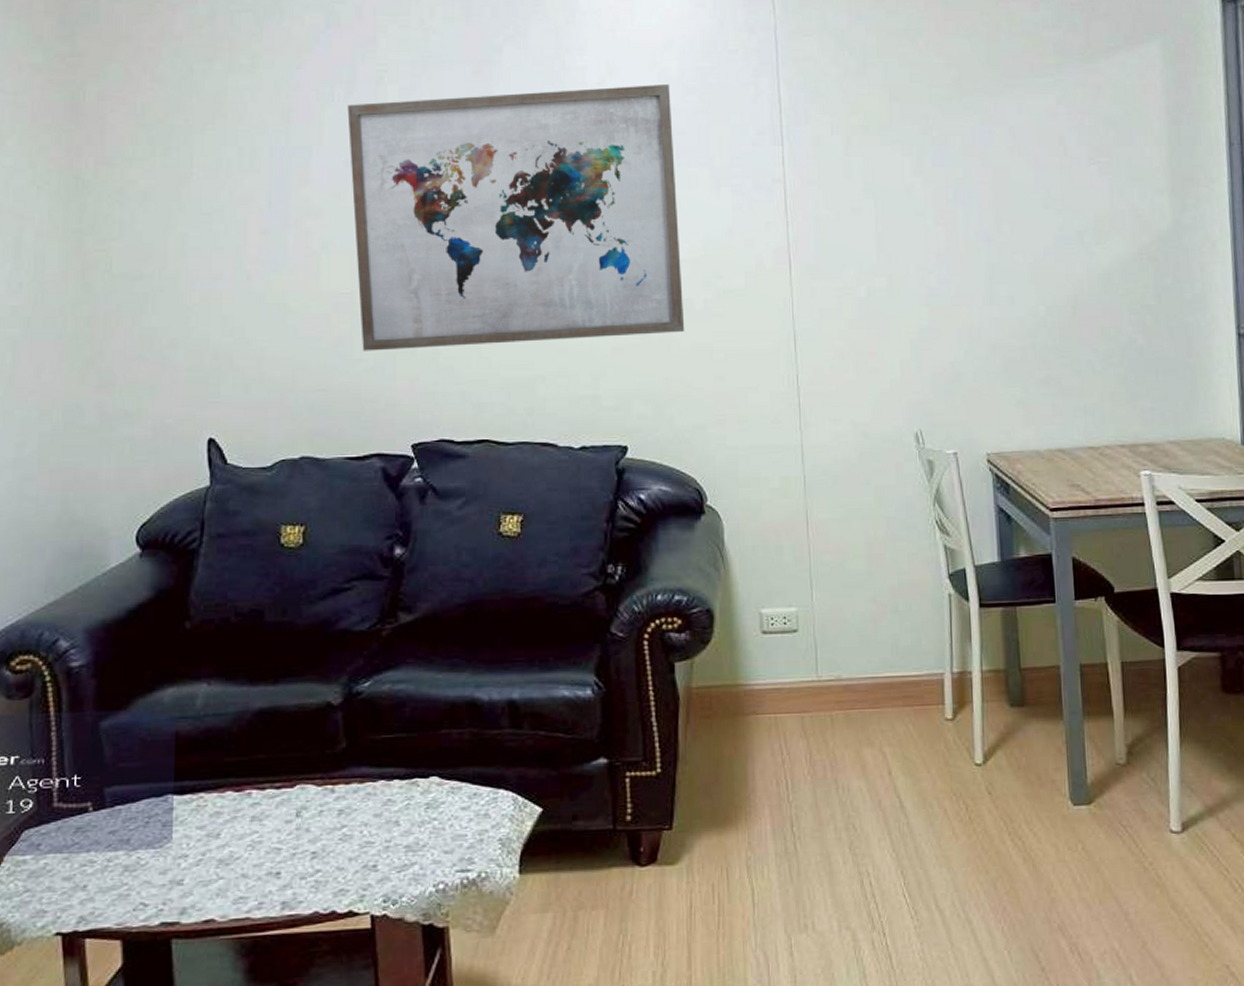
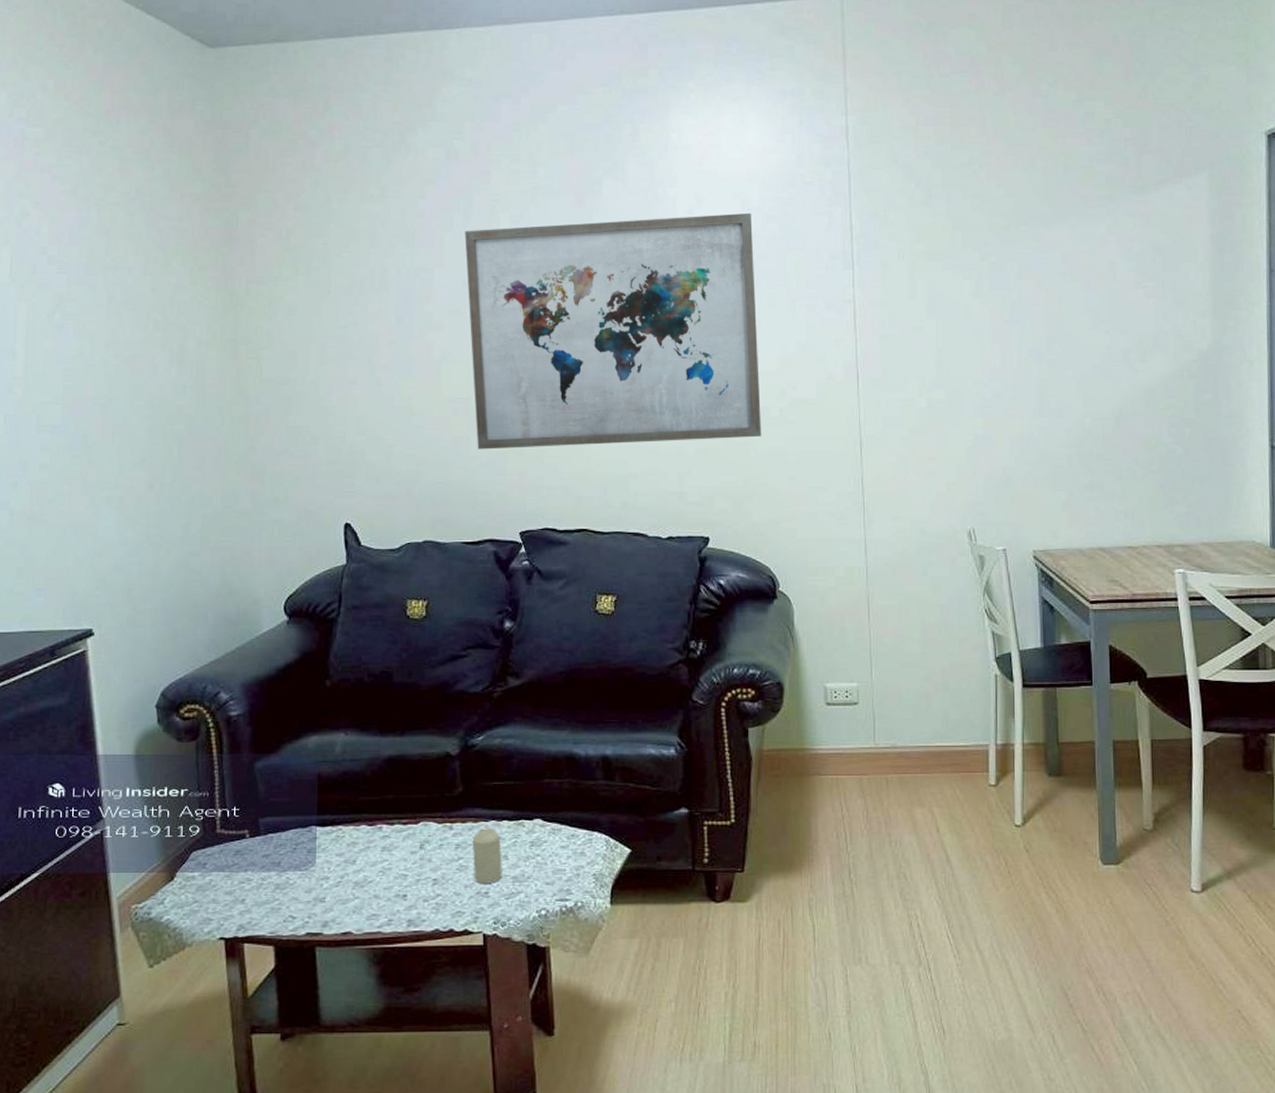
candle: none [357,789,393,855] -> present [472,828,502,884]

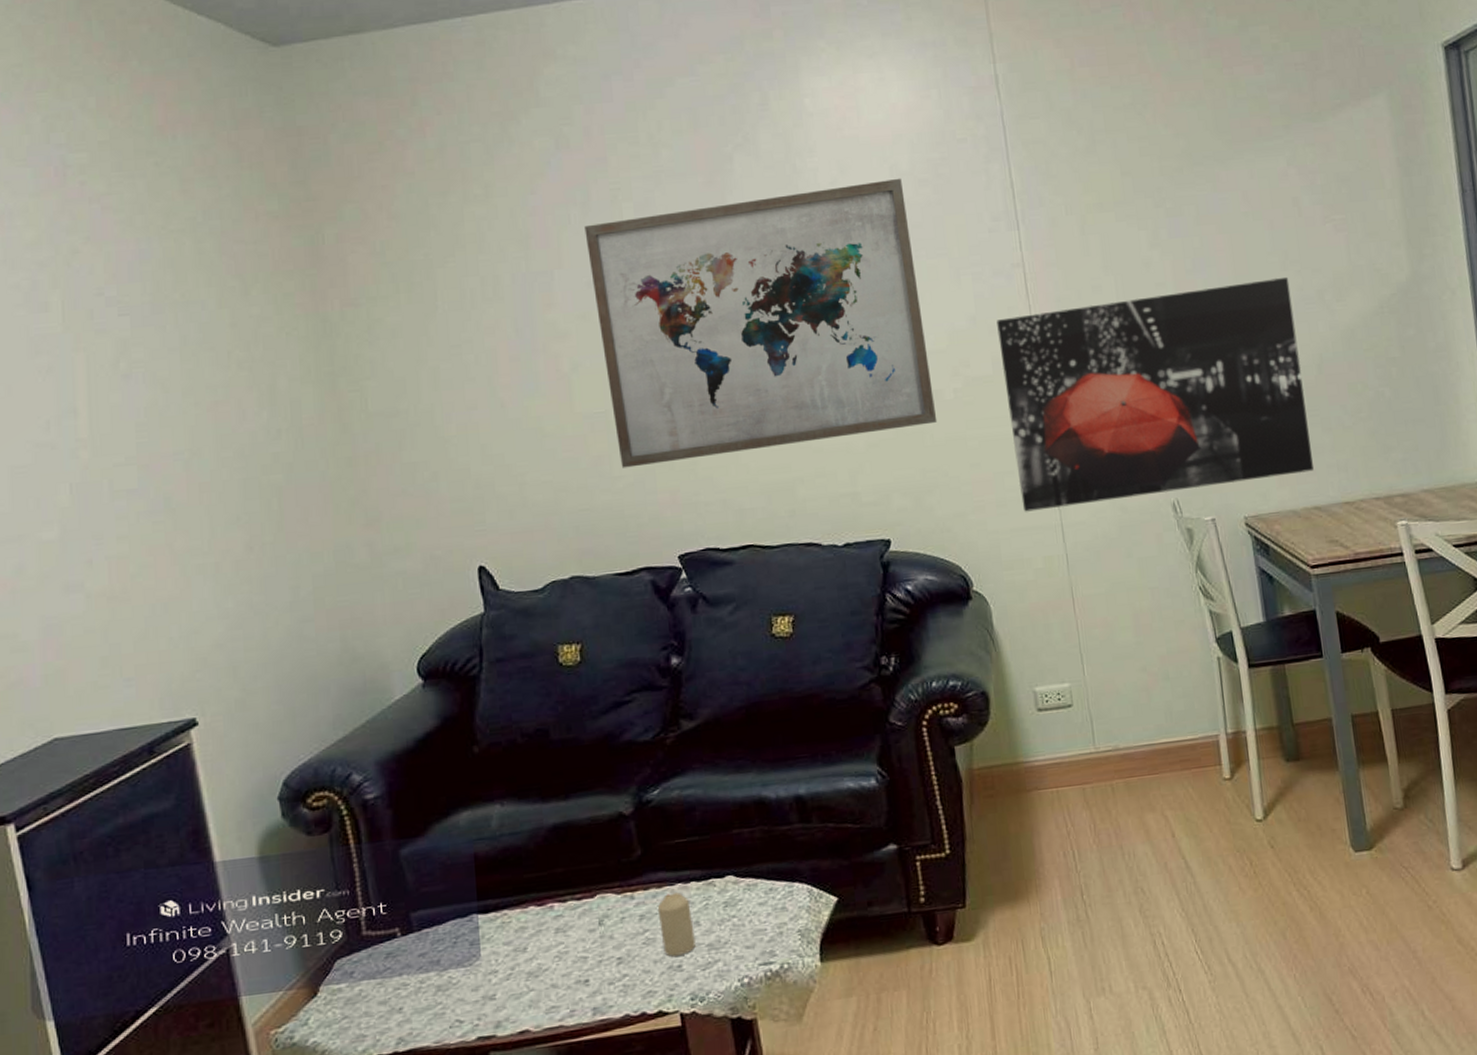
wall art: none [825,336,1102,525] -> present [996,278,1314,512]

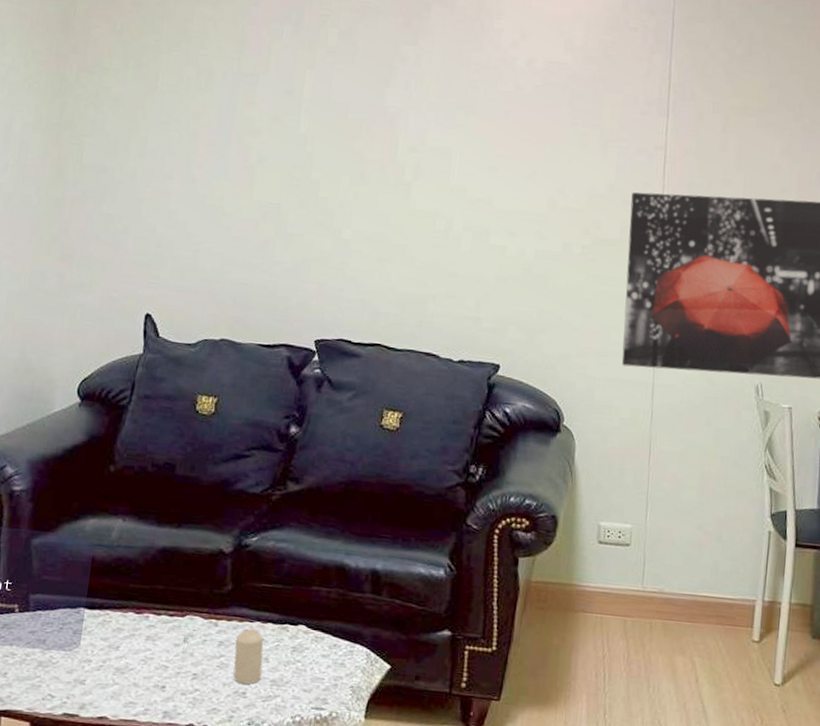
wall art: present [584,178,938,468] -> none [282,41,574,272]

